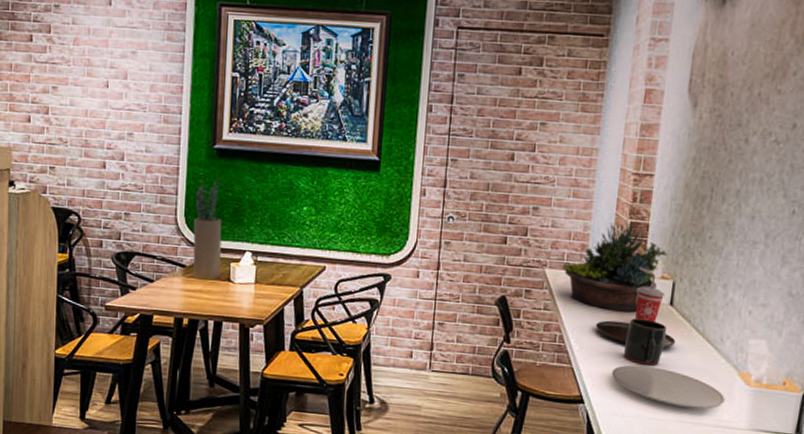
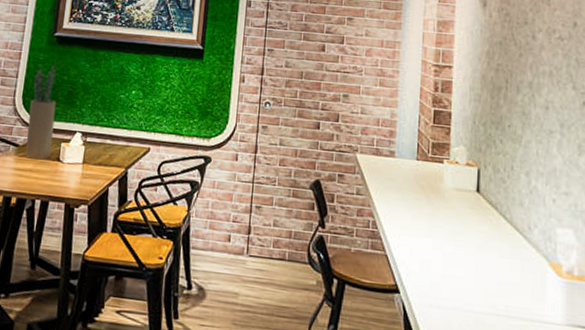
succulent planter: present [562,221,668,312] -> none [373,109,471,199]
plate: present [596,320,676,348] -> none [407,206,485,236]
plate: present [612,365,725,409] -> none [425,252,539,302]
mug: present [623,318,668,366] -> none [435,205,476,254]
beverage cup: present [635,267,666,323] -> none [444,154,472,210]

